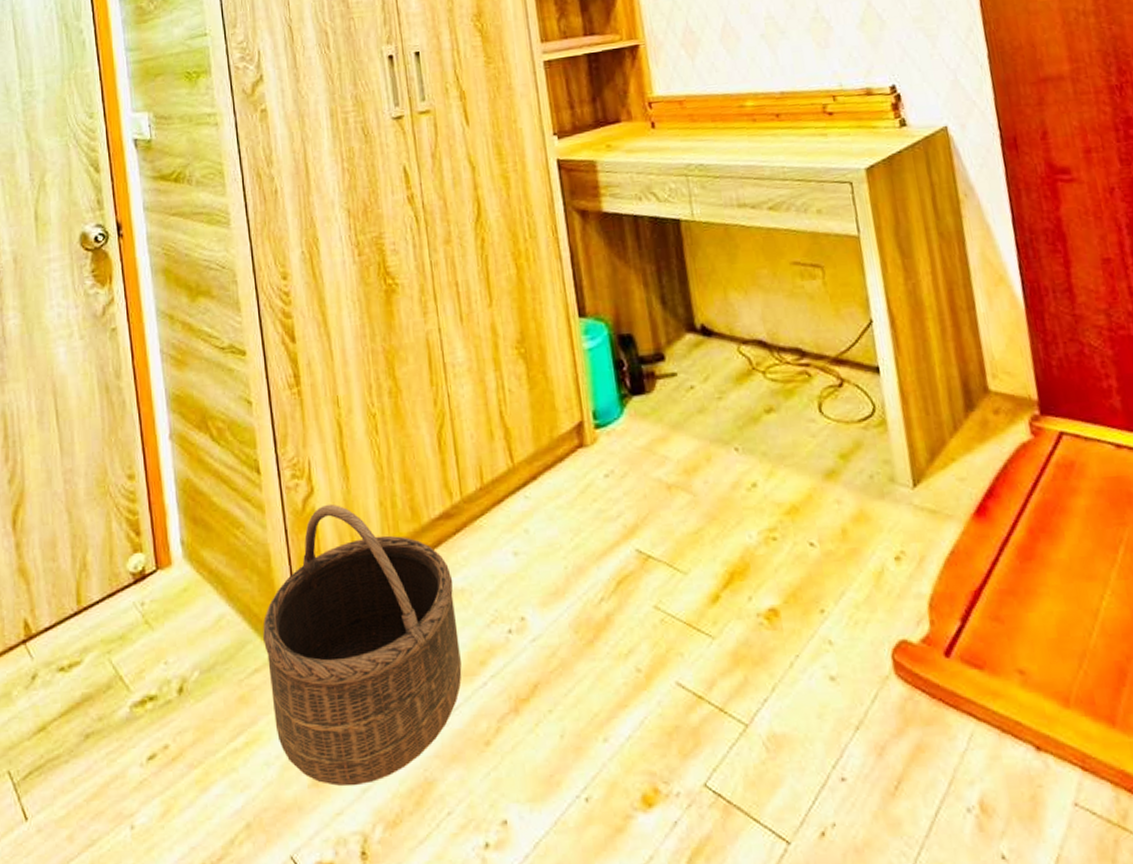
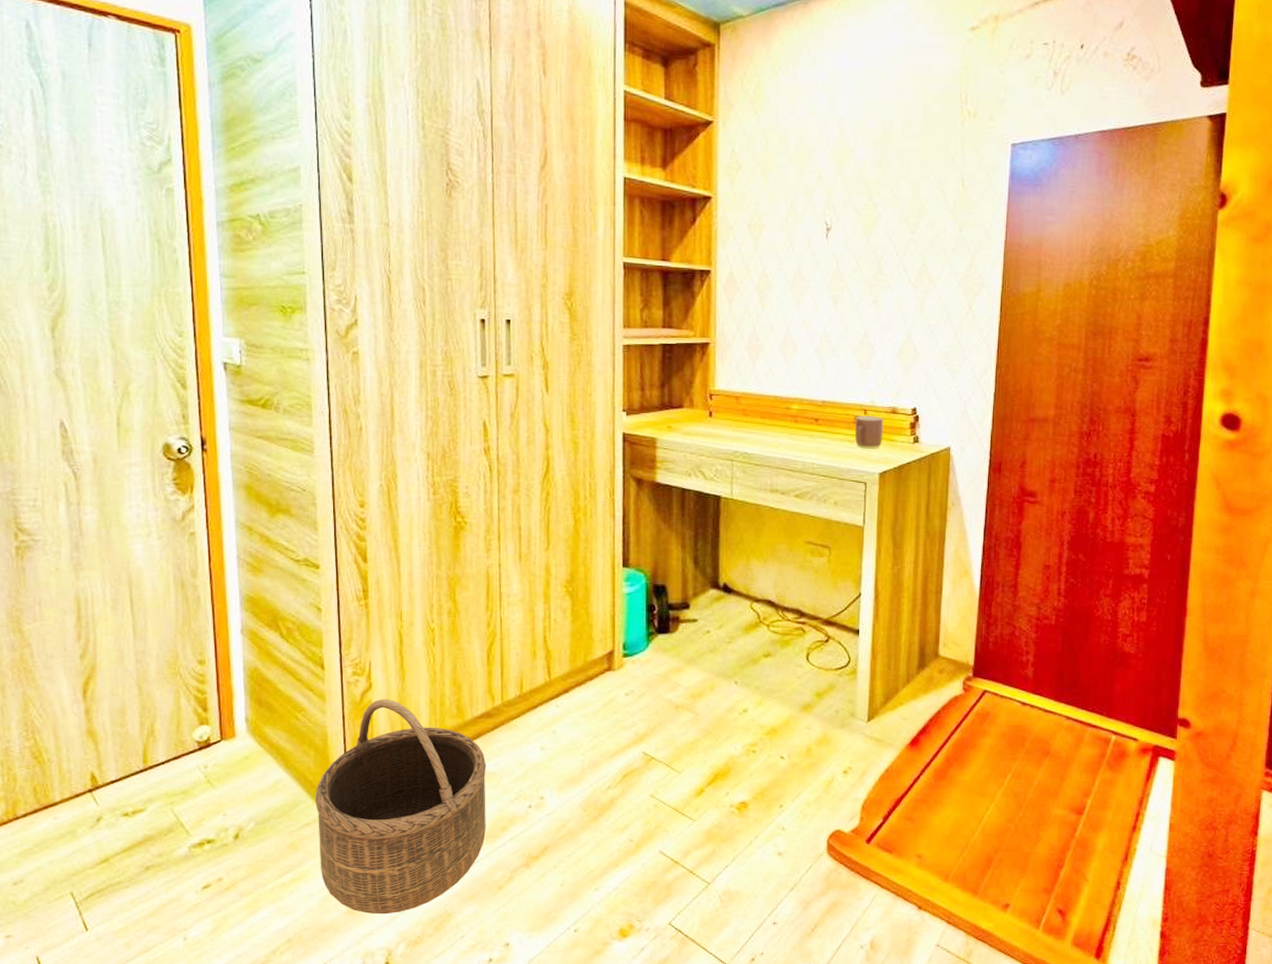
mug: none [823,101,862,142] -> present [854,416,884,449]

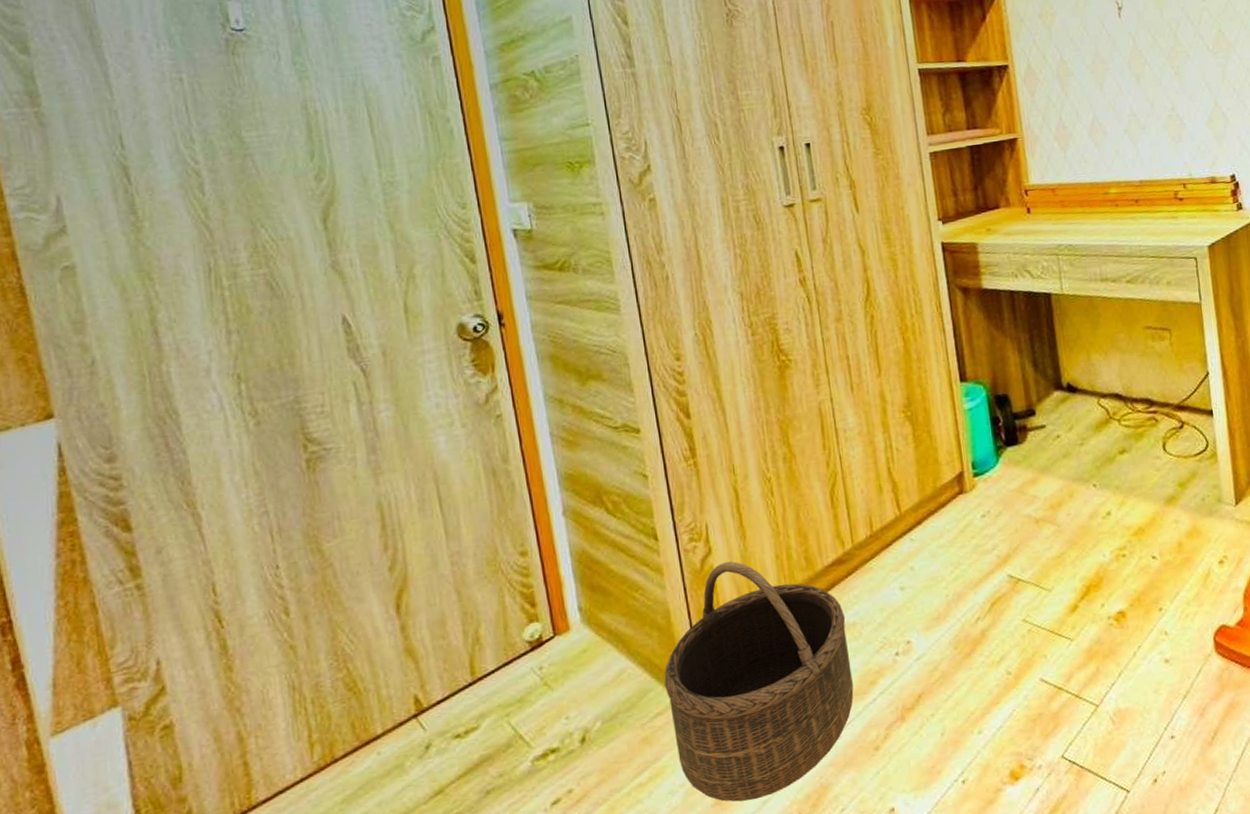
mug: present [854,416,884,449] -> none [1175,188,1207,223]

